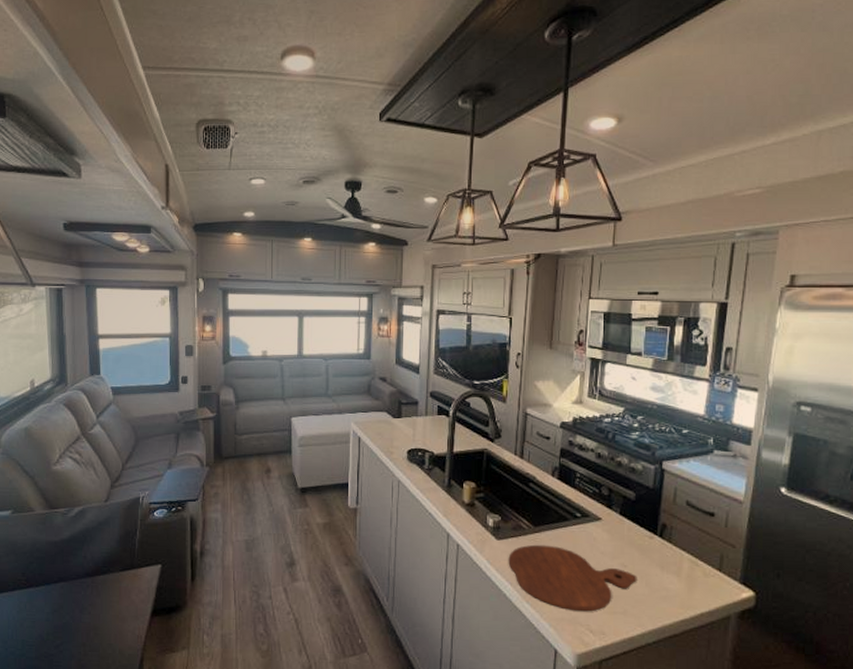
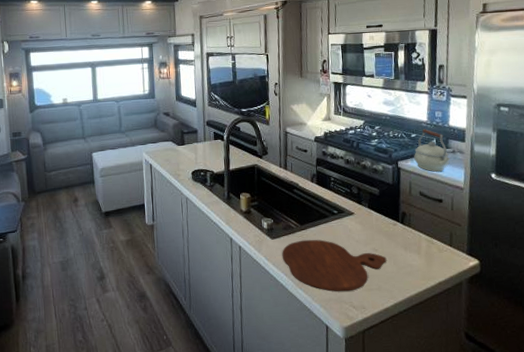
kettle: none [683,424,730,478] -> present [414,128,451,172]

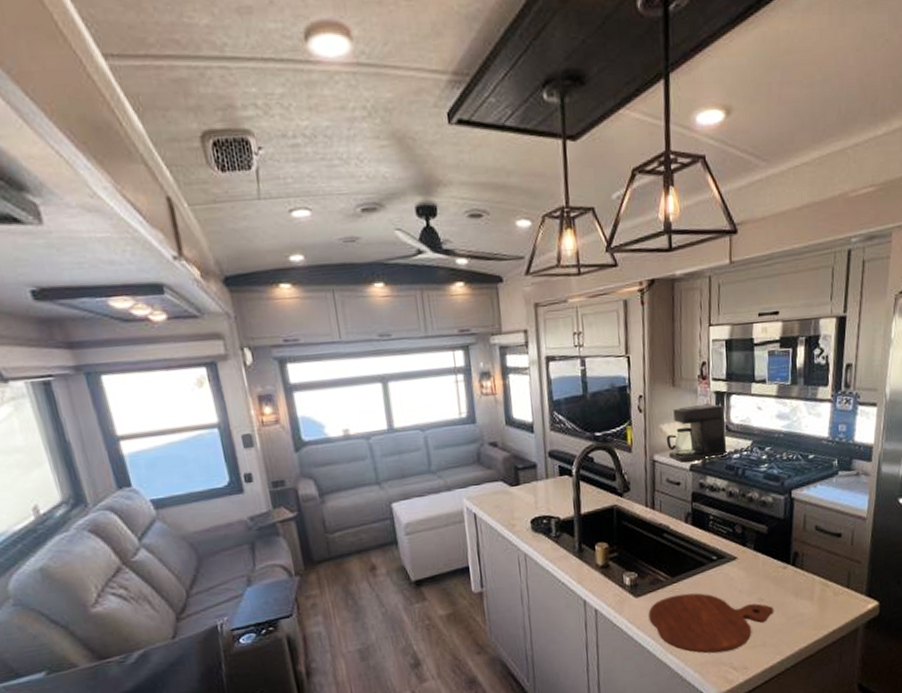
coffee maker: none [296,91,344,135] -> present [666,404,727,463]
kettle: present [414,128,451,172] -> none [811,447,854,501]

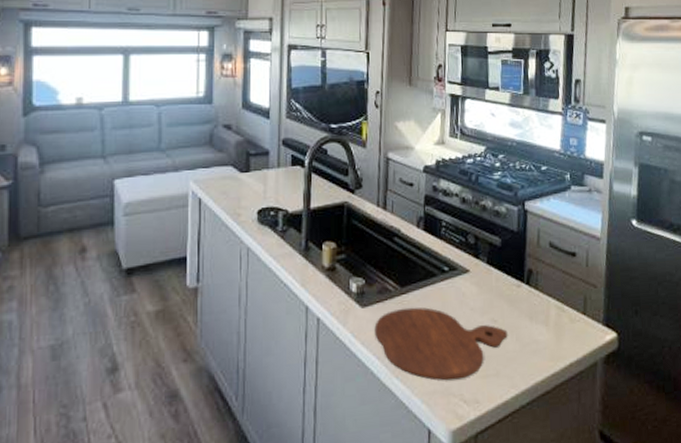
coffee maker: present [666,404,727,463] -> none [401,106,461,163]

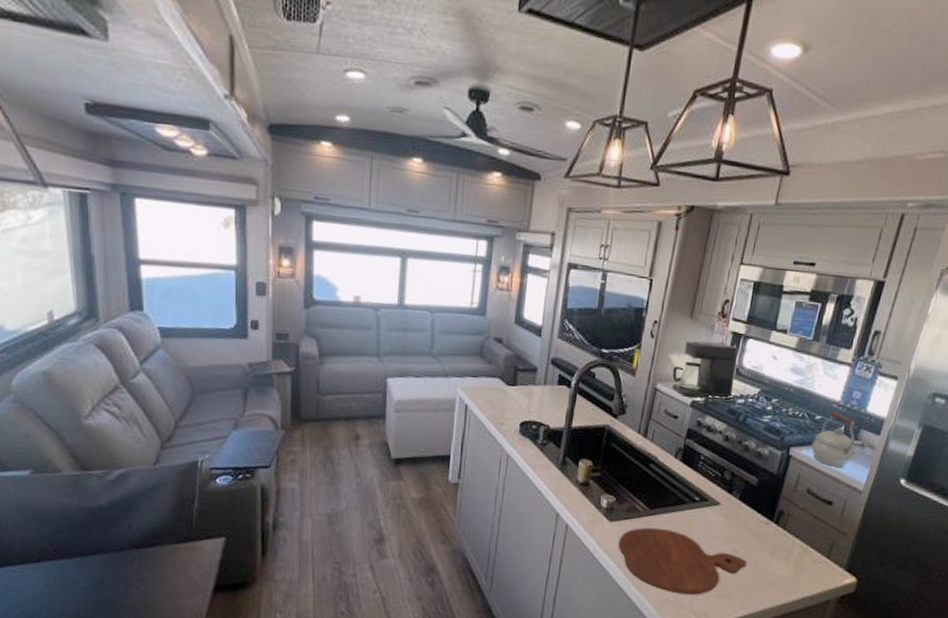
coffee maker: none [401,106,461,163] -> present [672,340,738,400]
kettle: none [544,160,586,216] -> present [811,411,857,467]

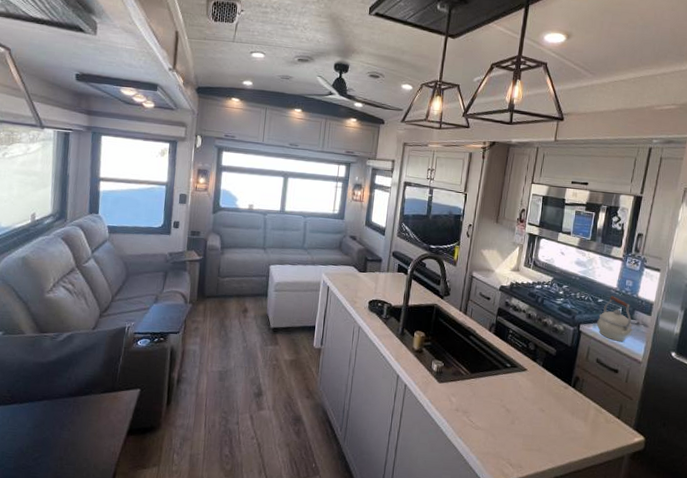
cutting board: present [618,527,747,595] -> none [446,388,552,448]
coffee maker: present [672,340,738,400] -> none [484,239,534,285]

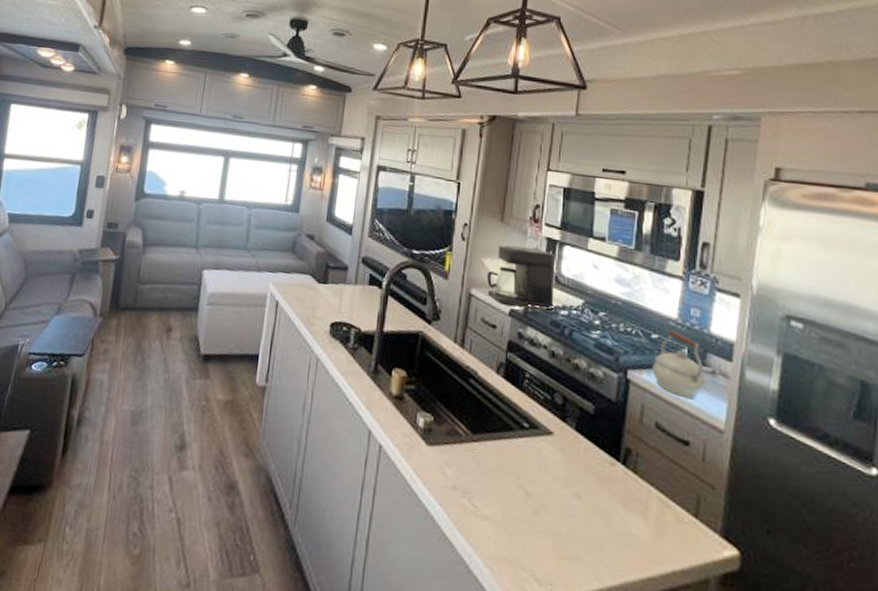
coffee maker: none [484,239,534,285] -> present [486,245,555,310]

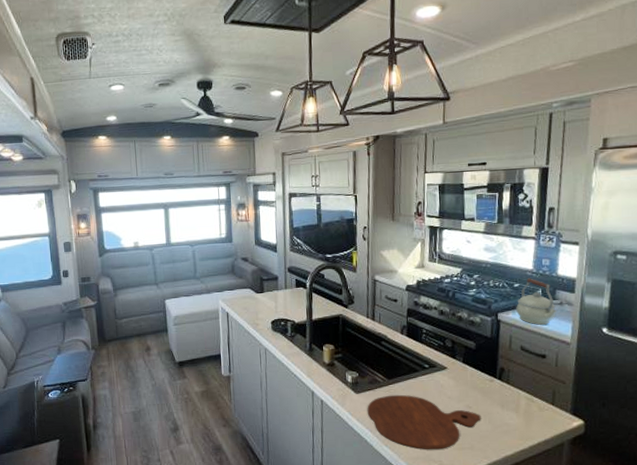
cutting board: none [439,456,595,552] -> present [367,394,481,450]
coffee maker: present [486,245,555,310] -> none [386,236,439,283]

